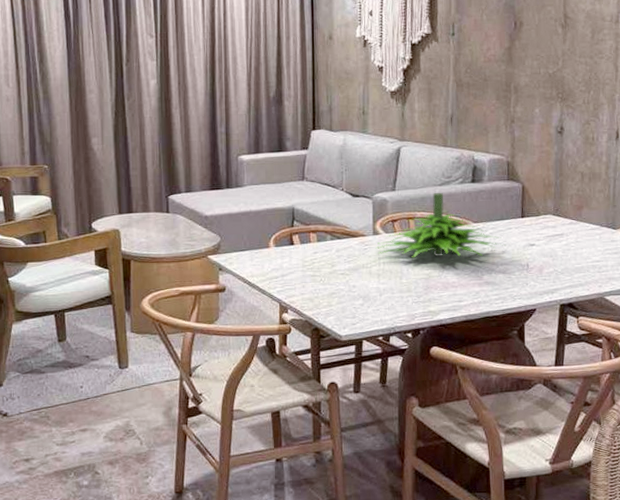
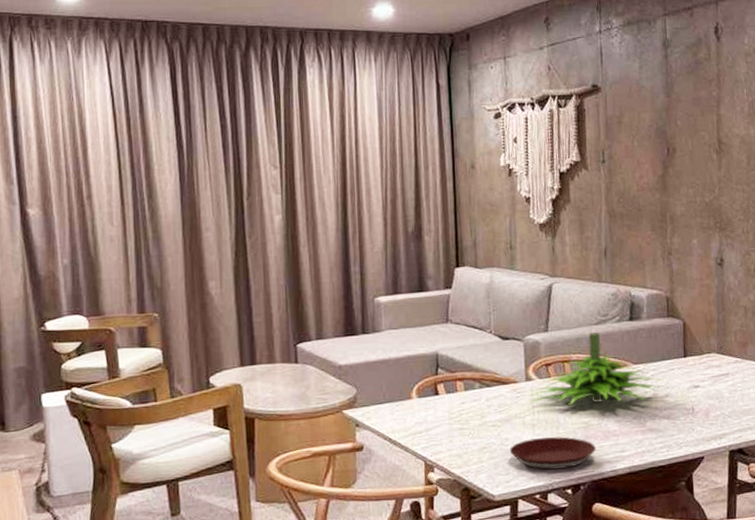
plate: none [356,286,436,315] -> present [509,437,596,470]

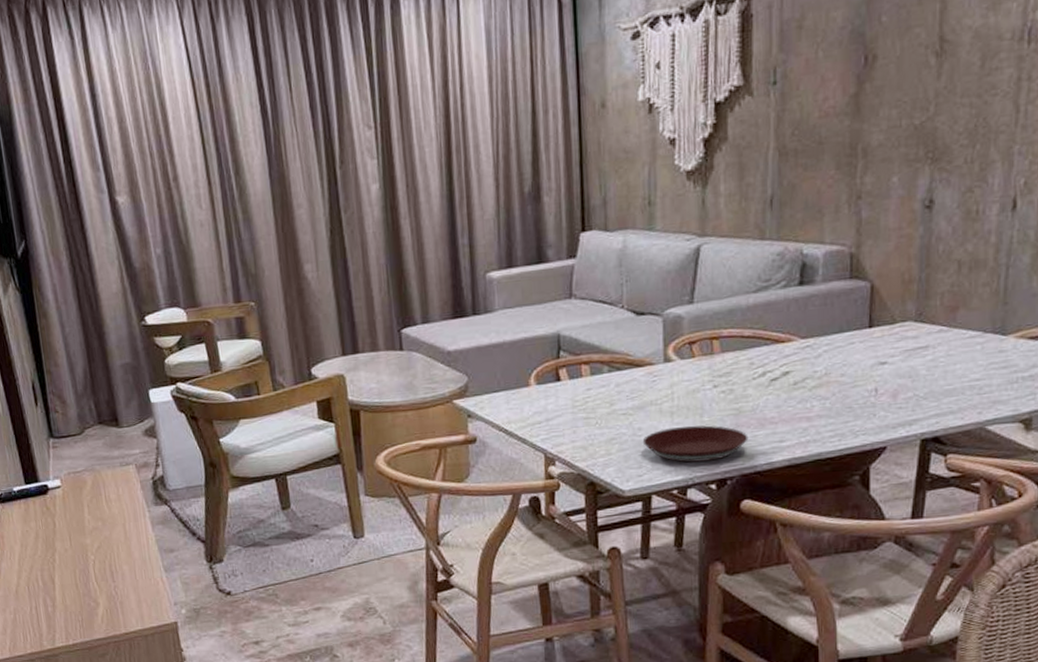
plant: present [529,332,669,405] -> none [667,302,847,389]

